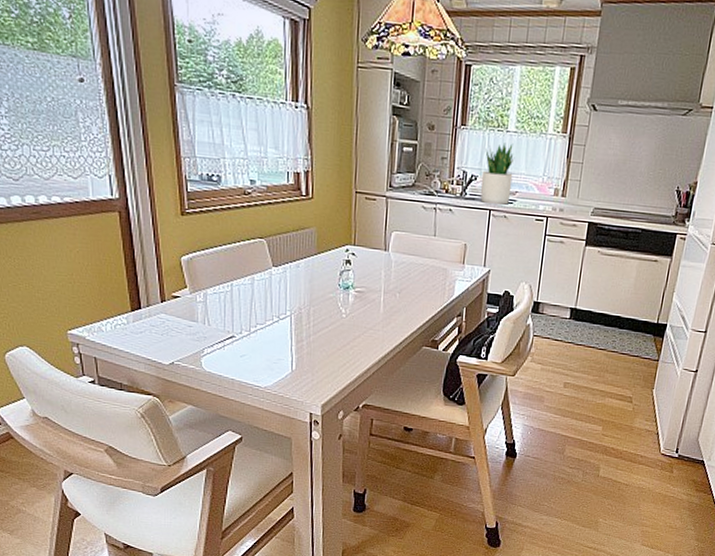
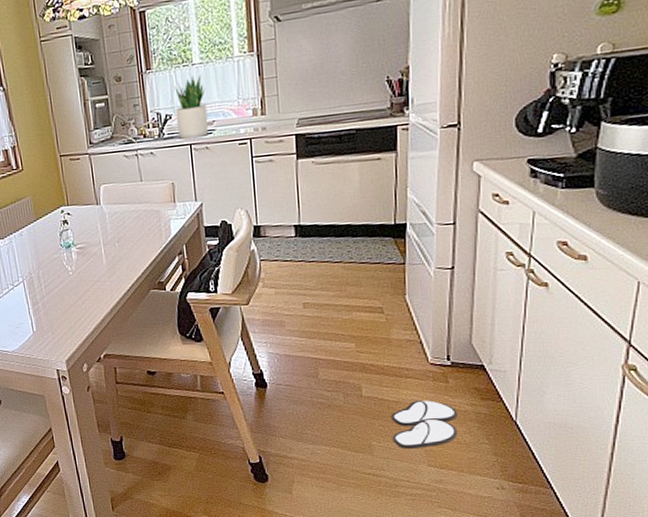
slippers: none [617,486,675,529] -> present [391,400,458,449]

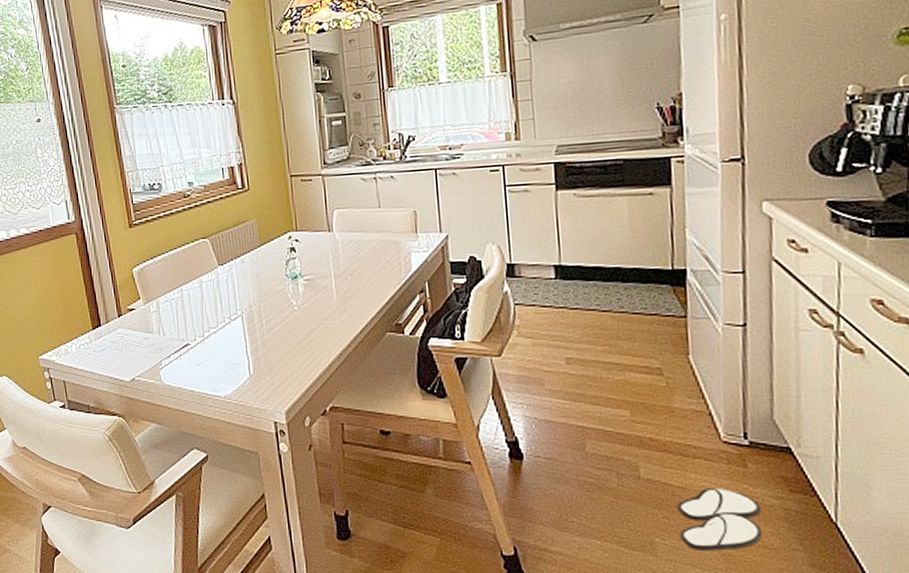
planter: present [174,75,209,140] -> none [419,94,456,164]

